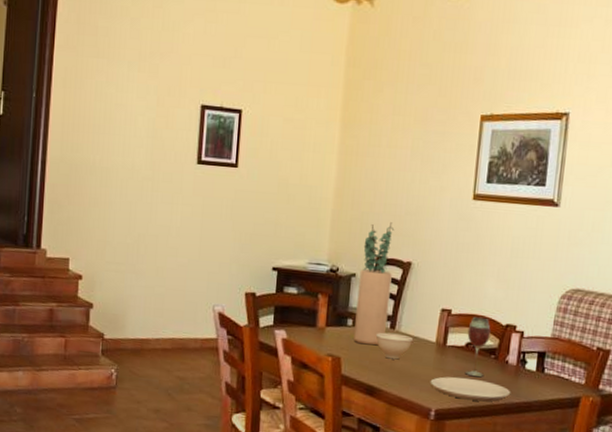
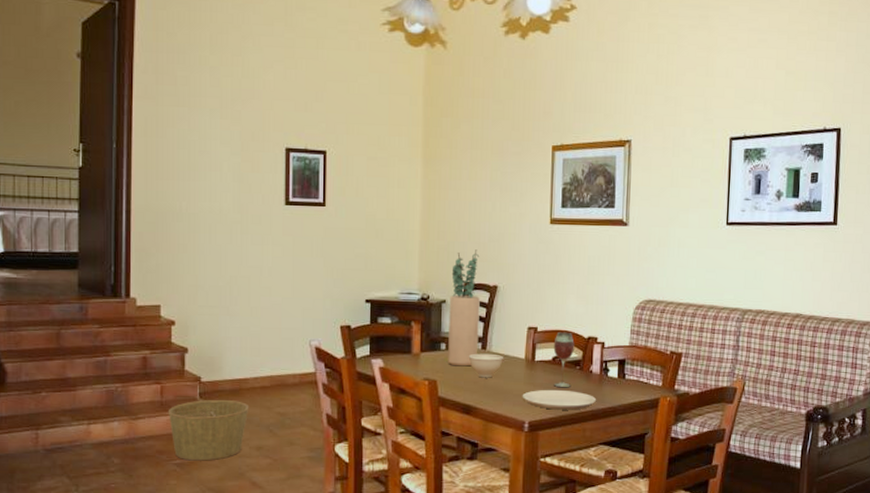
basket: none [70,357,150,419] -> present [168,399,249,461]

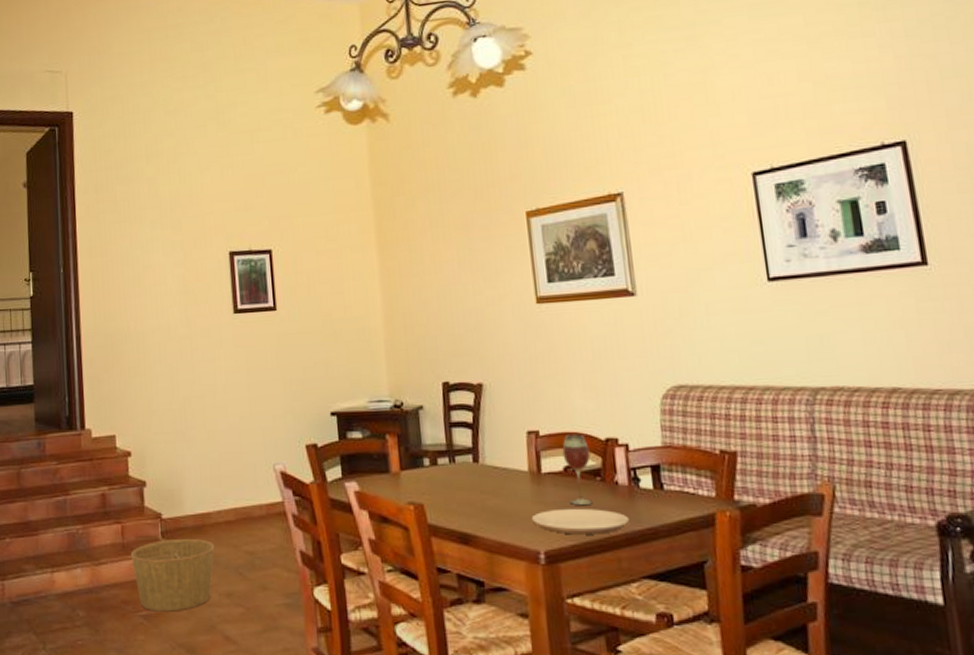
vase: present [448,249,480,367] -> none [425,342,470,486]
bowl: present [468,353,504,378] -> none [458,467,503,498]

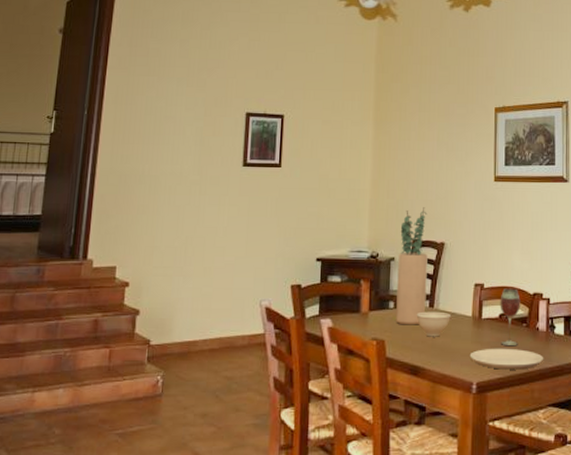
basket: present [130,538,215,612] -> none [114,363,197,430]
vase: none [425,342,470,486] -> present [396,207,428,325]
bowl: none [458,467,503,498] -> present [416,311,452,337]

